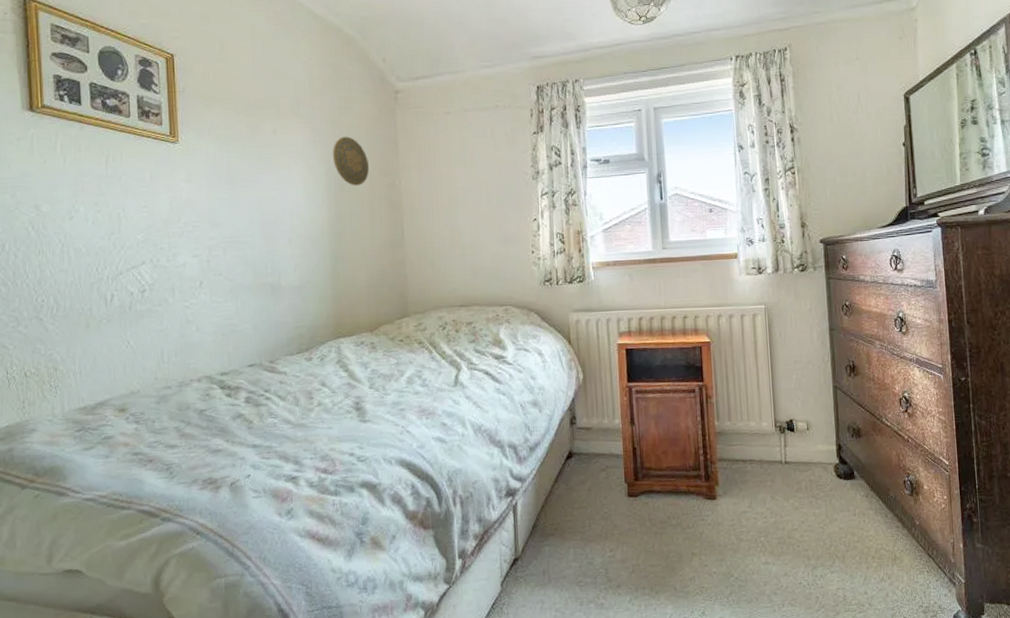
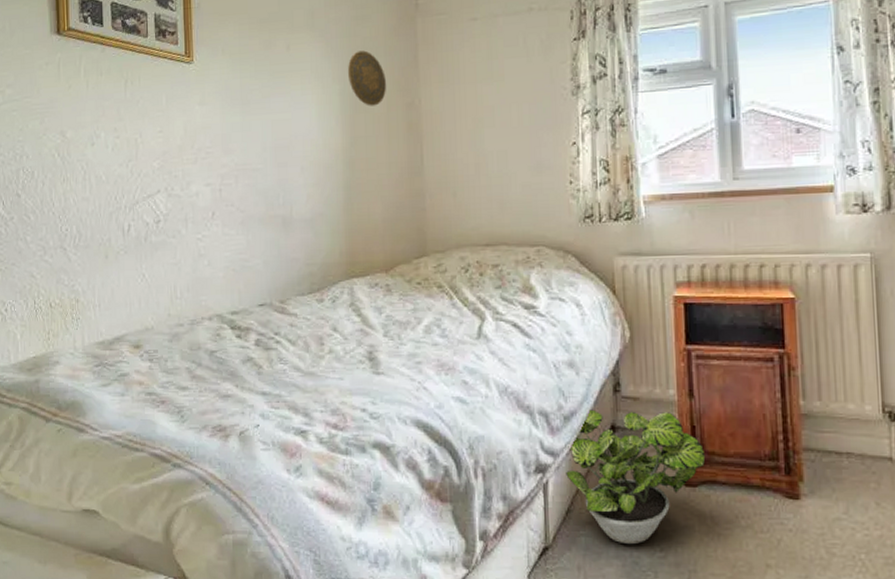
potted plant: none [532,438,645,549] -> present [566,409,706,545]

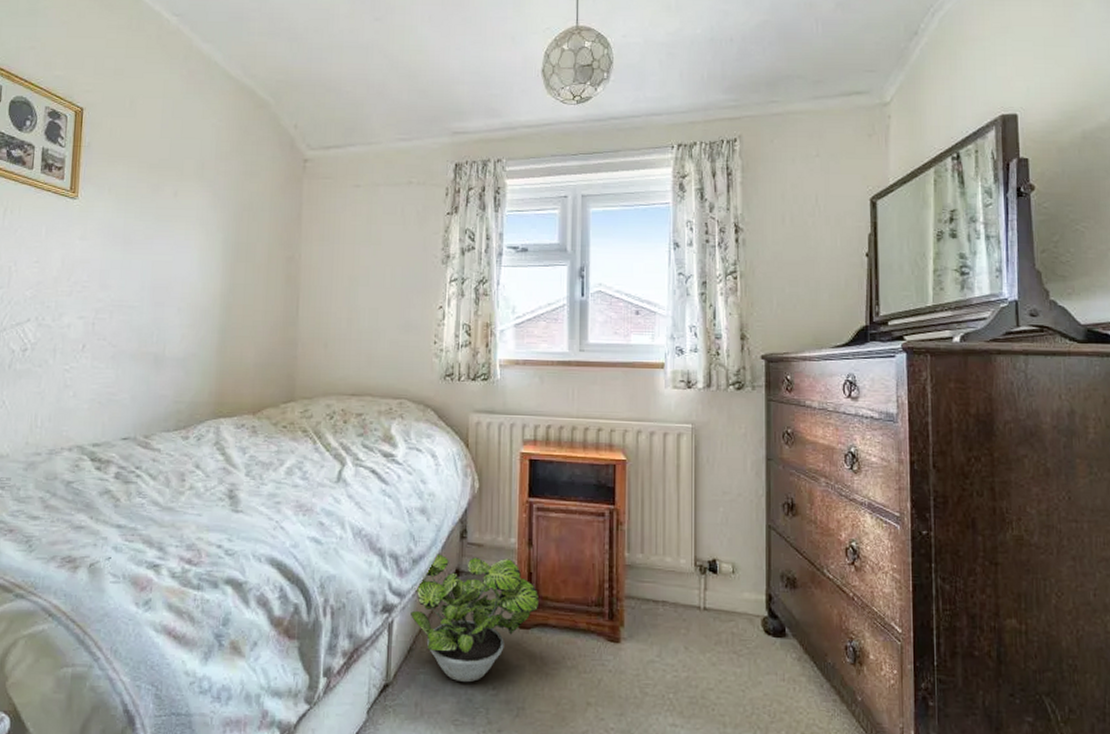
decorative plate: present [347,50,387,106] -> none [232,204,270,257]

